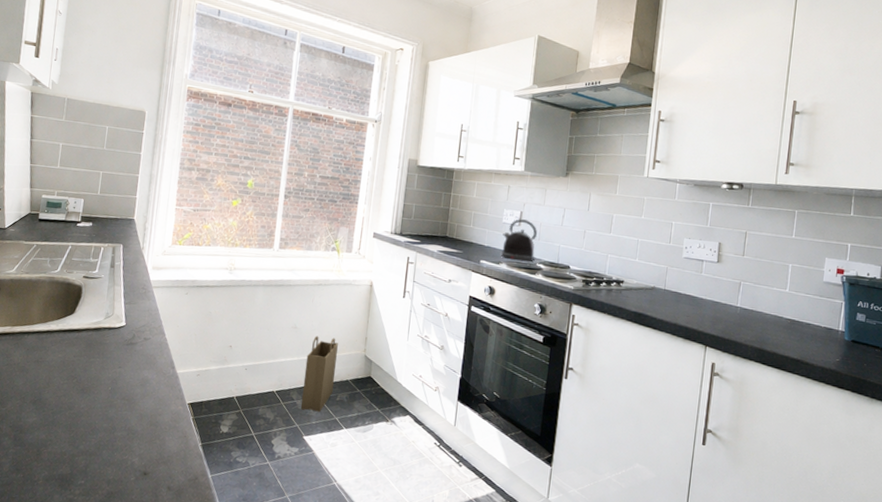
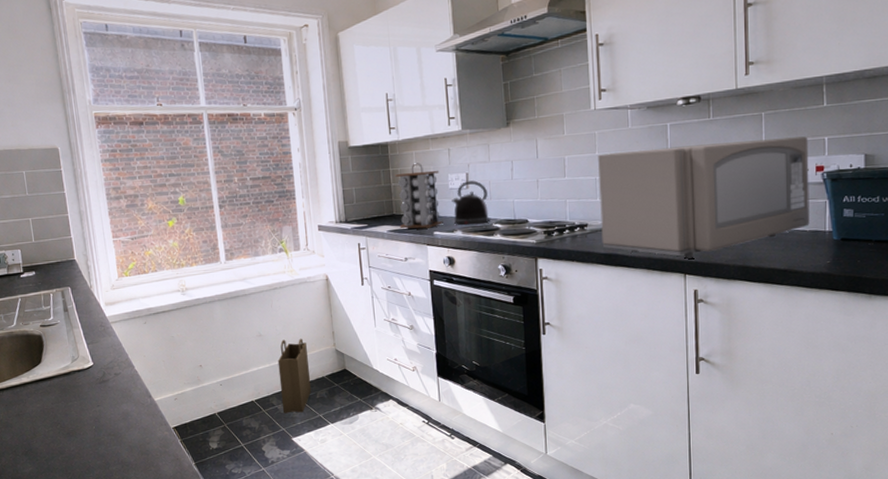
spice rack: none [449,192,497,256] -> present [395,163,443,230]
microwave: none [634,218,834,332] -> present [598,136,810,259]

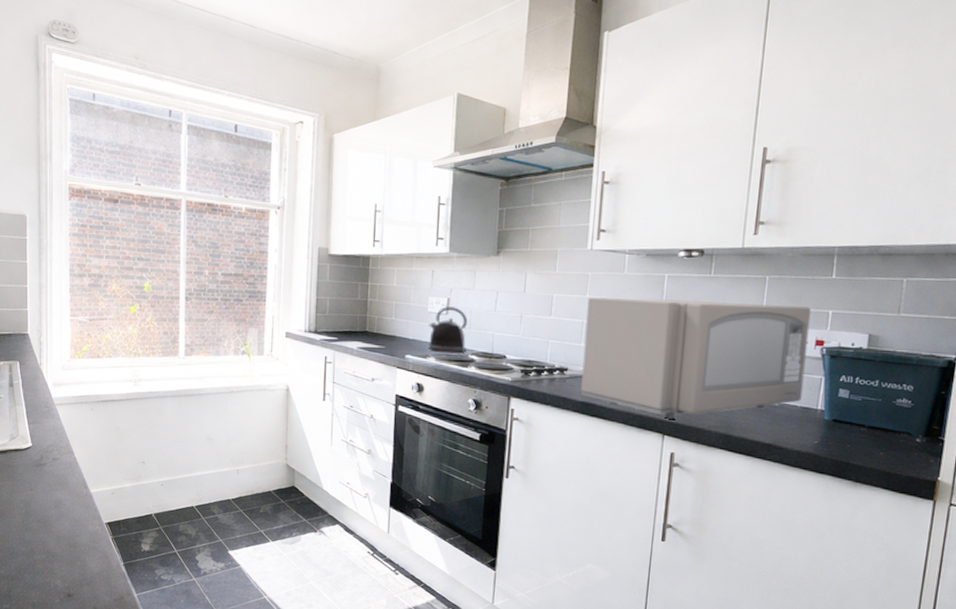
shopping bag: present [277,338,312,414] -> none [222,446,257,526]
spice rack: present [395,163,443,230] -> none [370,280,420,351]

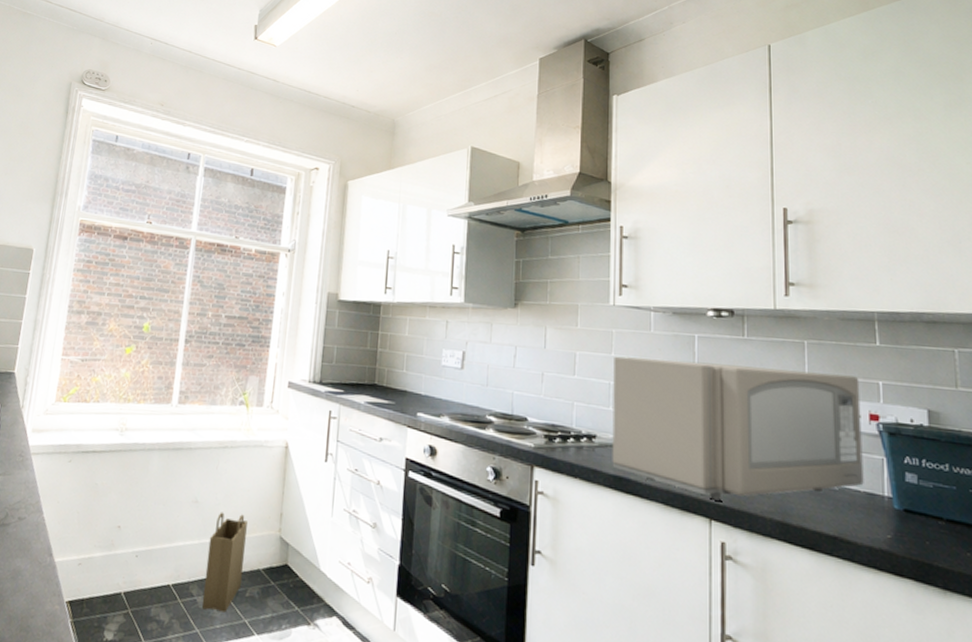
shopping bag: none [222,446,257,526] -> present [201,512,248,613]
kettle: present [428,306,468,354] -> none [442,360,485,413]

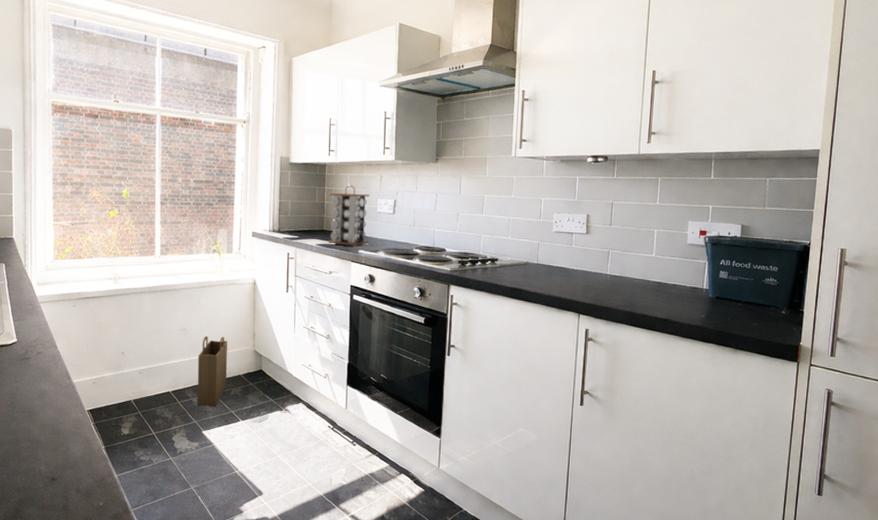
spice rack: none [379,330,434,408] -> present [328,185,370,246]
microwave: present [612,356,864,501] -> none [509,197,696,300]

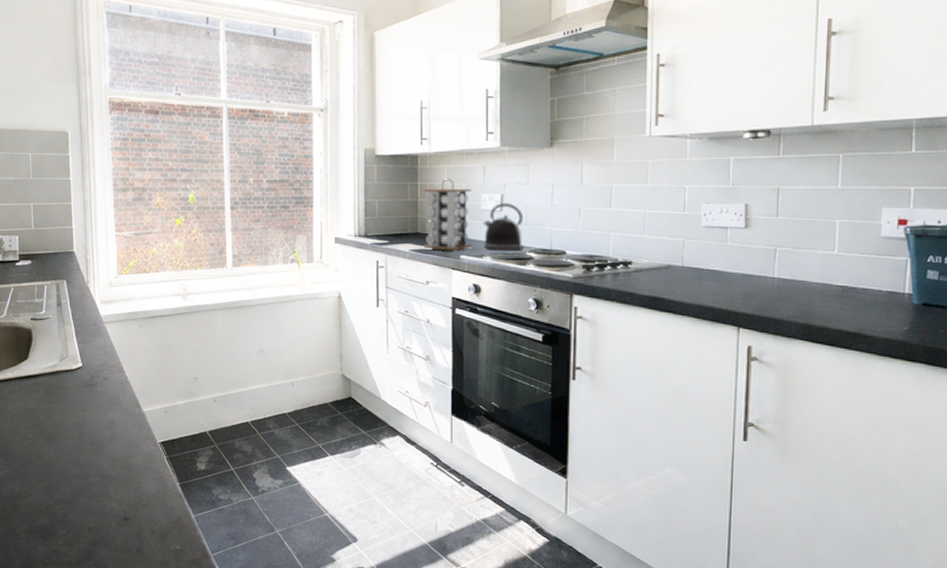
shopping bag: present [196,335,228,407] -> none [278,358,313,440]
kettle: none [378,207,413,248] -> present [483,203,525,252]

